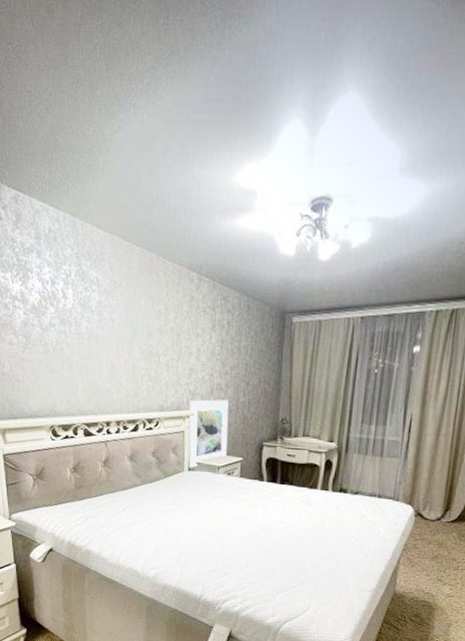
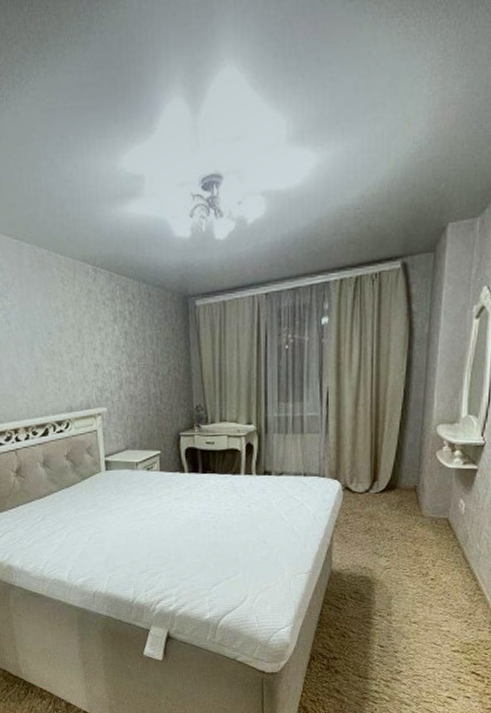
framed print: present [188,399,229,469] -> none [98,393,144,468]

